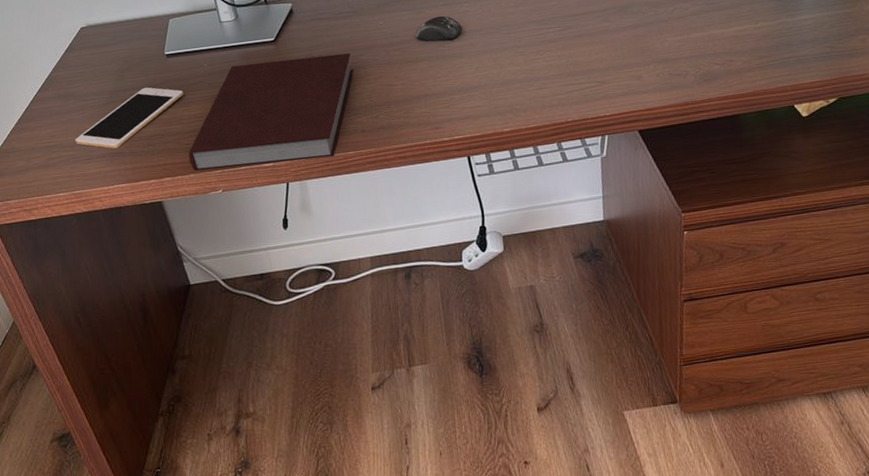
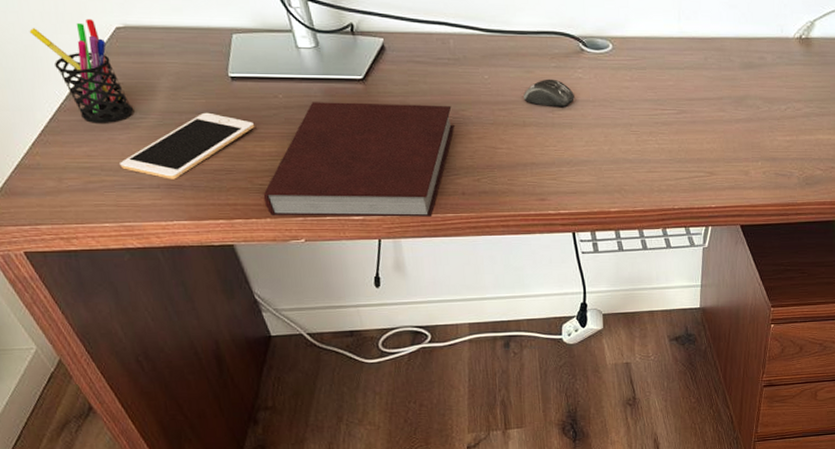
pen holder: none [17,24,88,109] -> present [29,18,133,123]

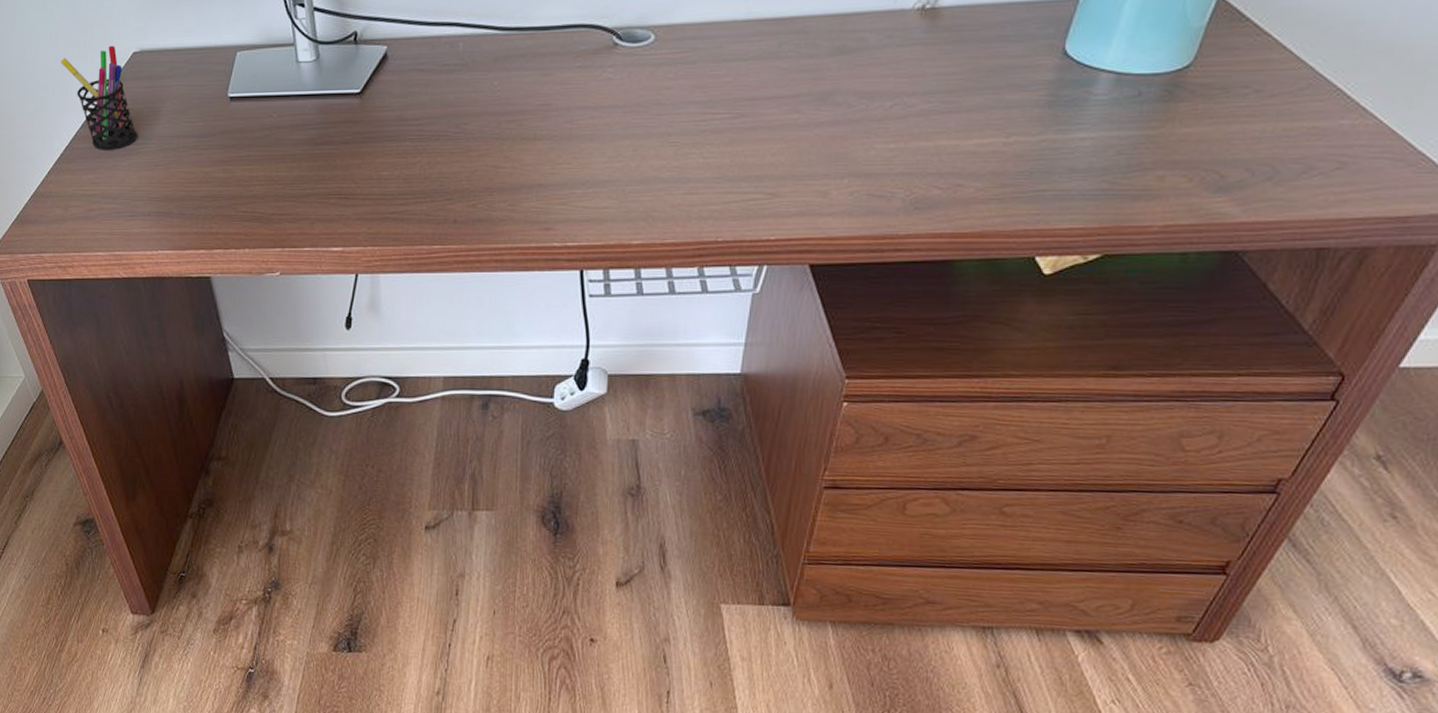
cell phone: present [120,112,255,179] -> none [119,135,246,207]
notebook: present [263,102,455,217] -> none [245,118,453,249]
computer mouse: present [524,79,575,108] -> none [538,81,600,116]

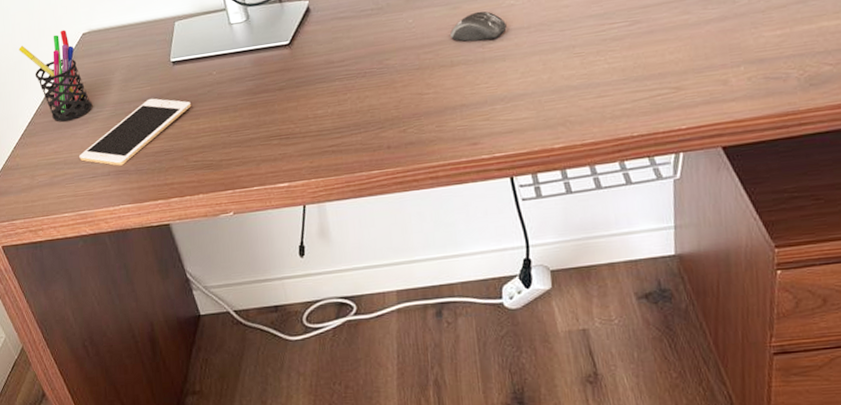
cell phone: none [119,135,246,207] -> present [79,98,192,166]
computer mouse: none [538,81,600,116] -> present [450,11,507,42]

